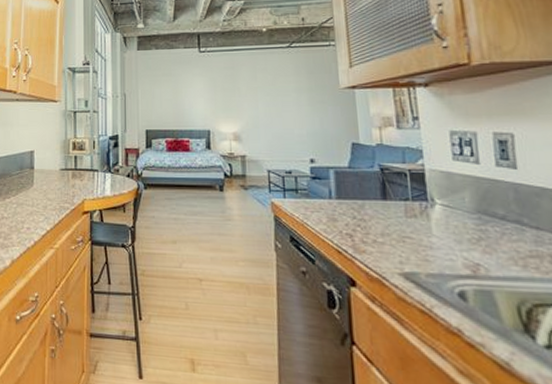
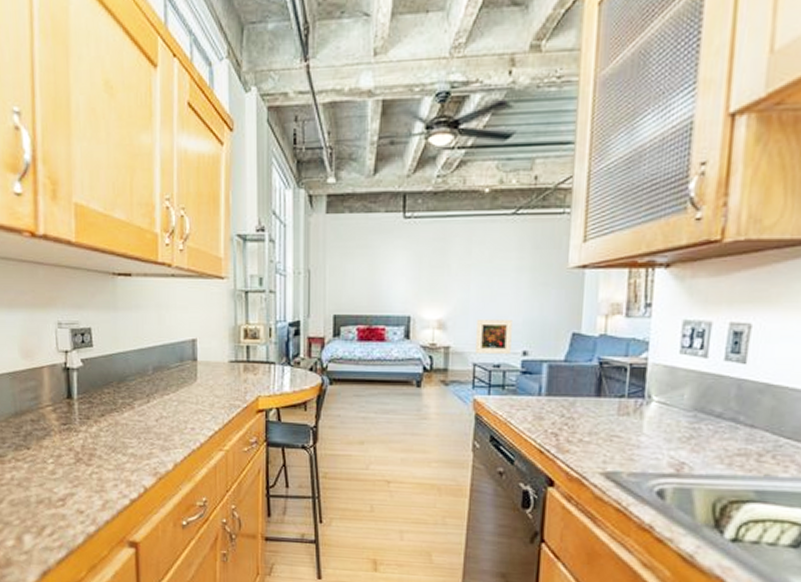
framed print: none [267,131,299,161] -> present [476,318,512,354]

